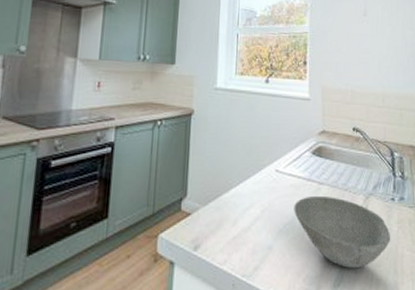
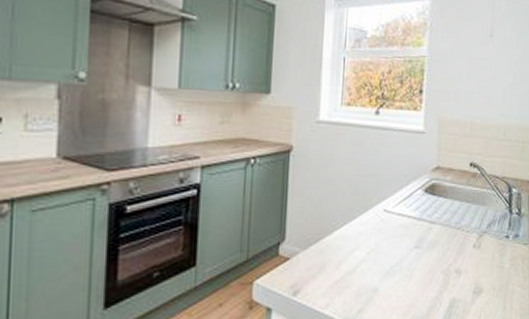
bowl: present [294,195,391,268] -> none [402,235,503,307]

